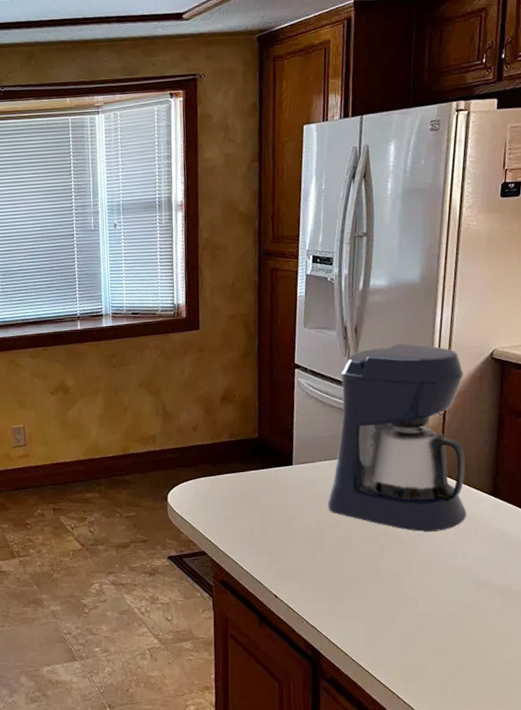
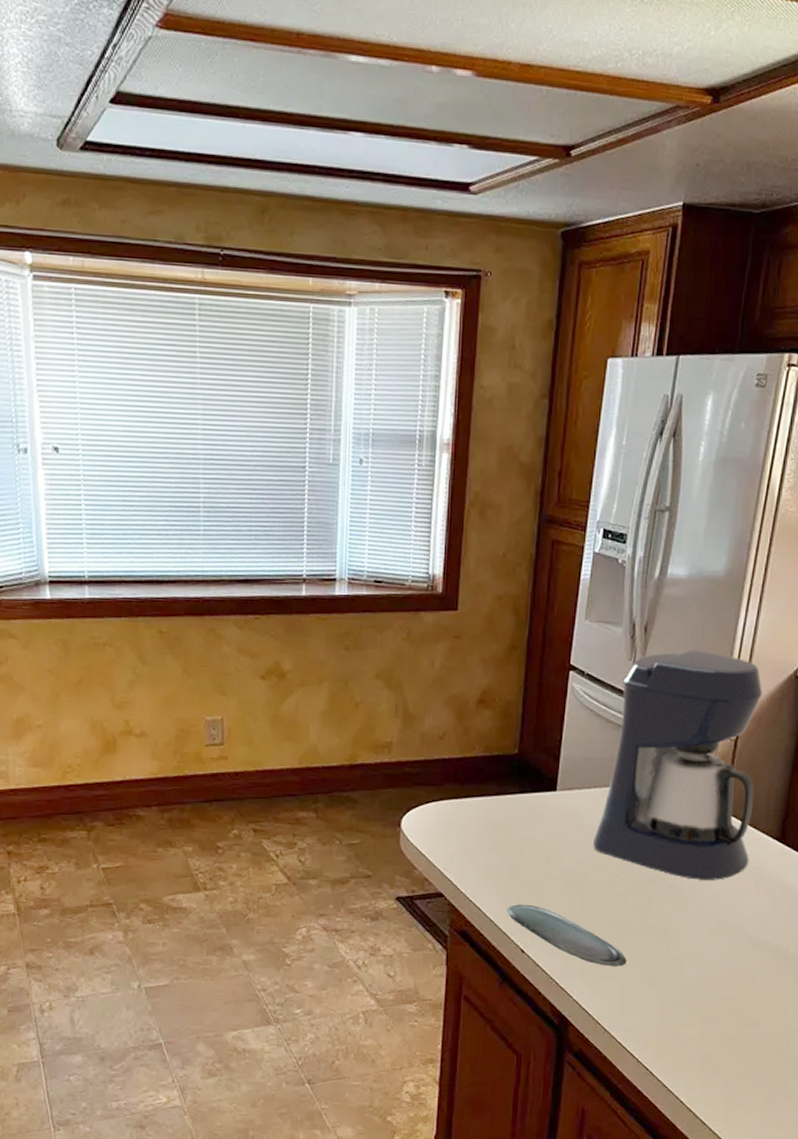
oval tray: none [260,558,366,607] -> present [507,904,627,966]

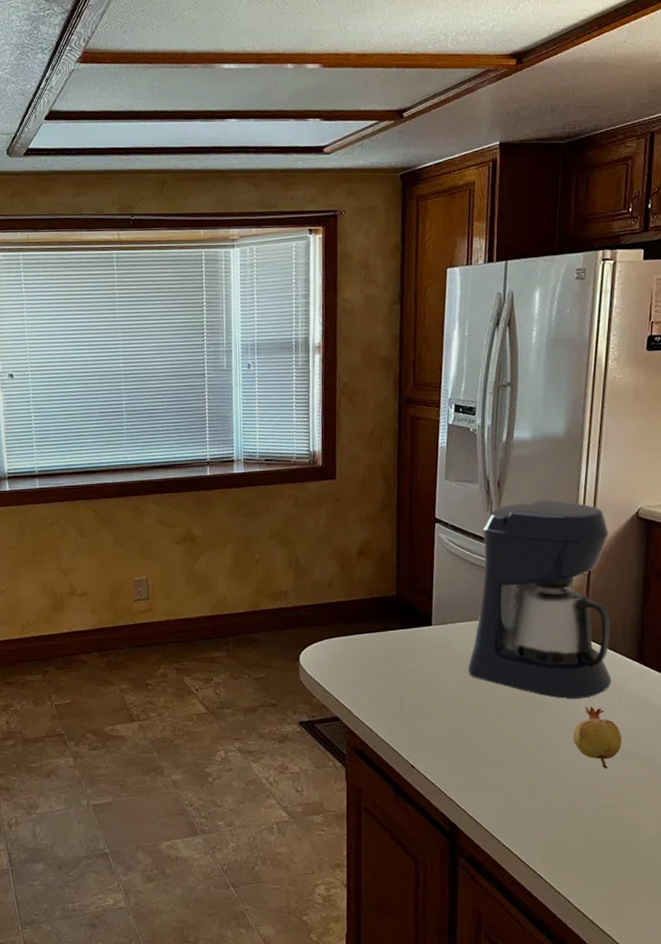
oval tray: present [507,904,627,966] -> none [396,725,507,778]
fruit: none [701,889,754,959] -> present [572,706,621,769]

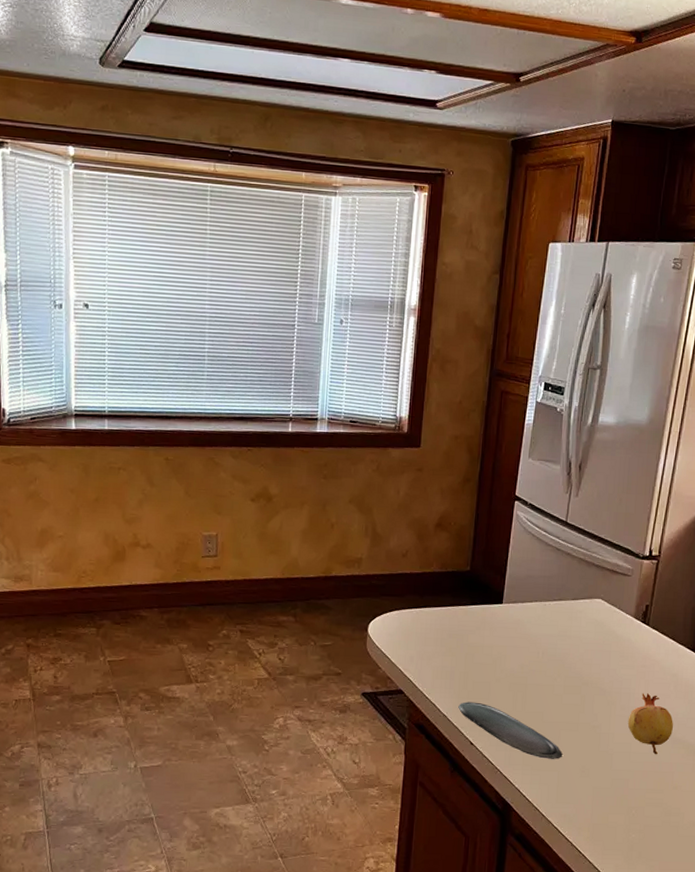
oval tray: none [396,725,507,778] -> present [458,702,562,759]
coffee maker: present [468,499,612,699] -> none [534,485,681,685]

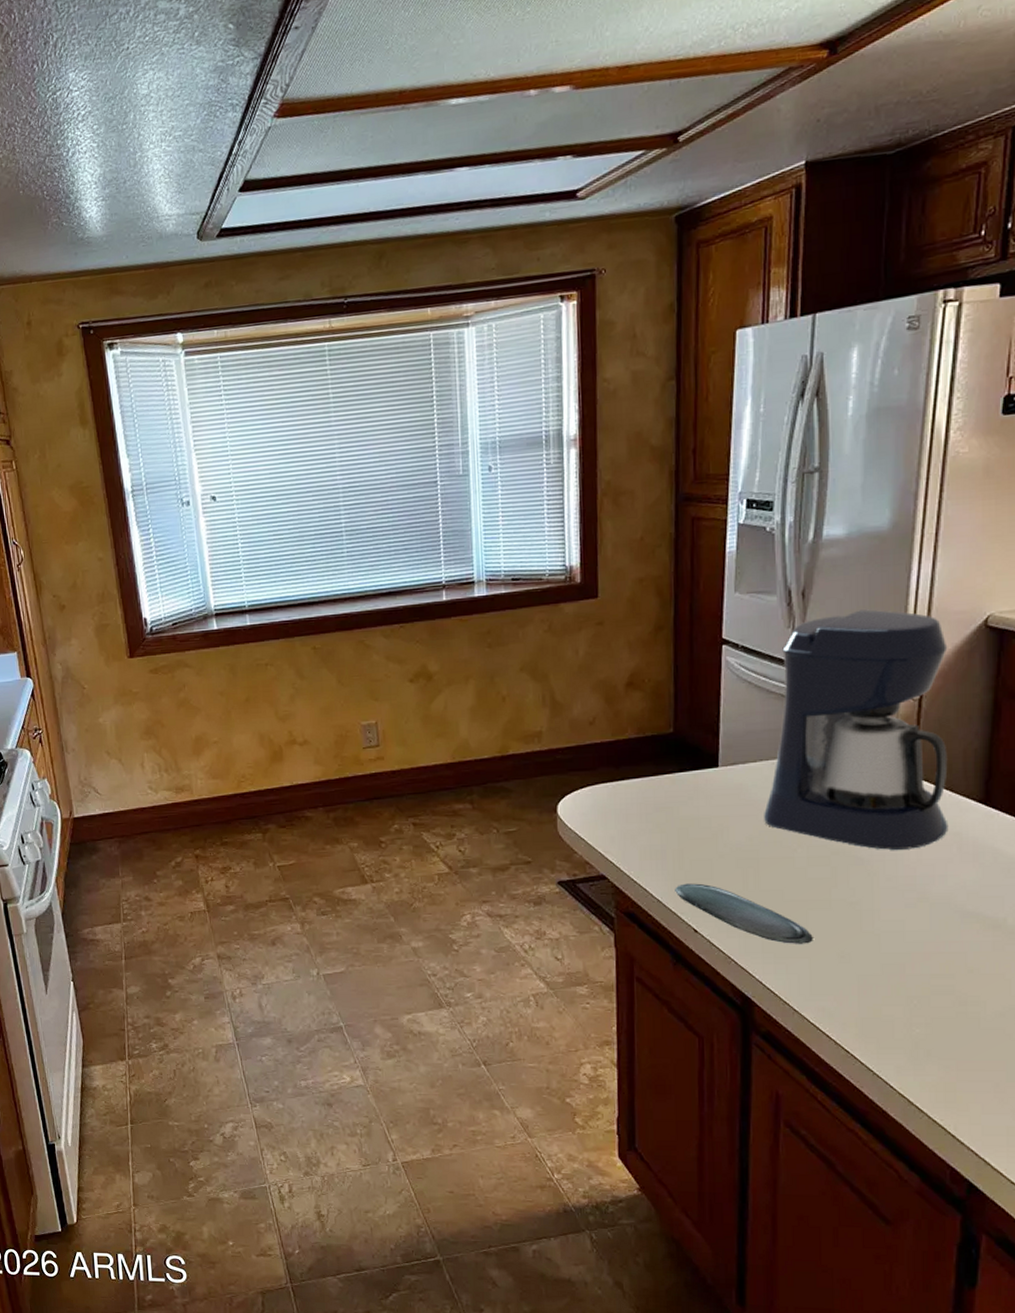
coffee maker: none [534,485,681,685] -> present [764,609,949,850]
fruit: present [627,693,673,755] -> none [897,858,960,933]

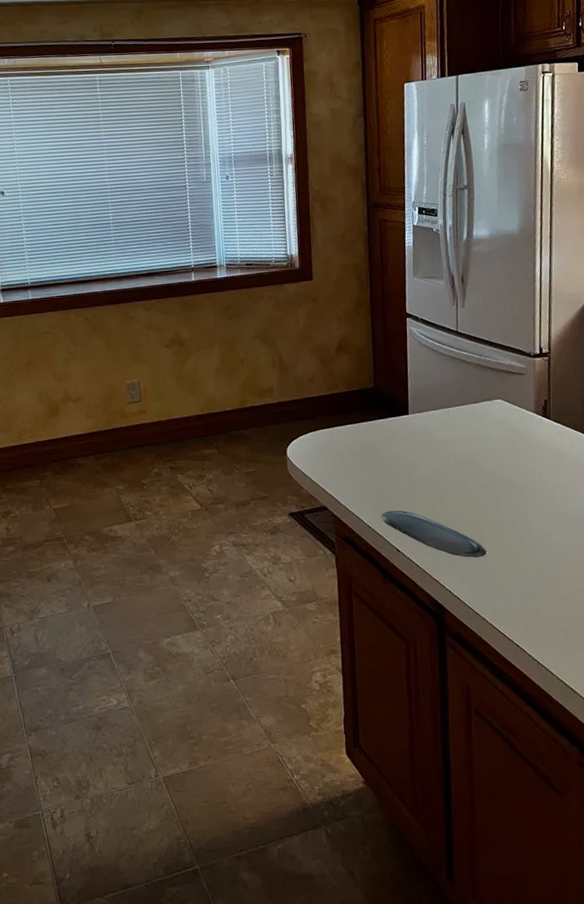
coffee maker: present [764,609,949,850] -> none [444,291,576,478]

